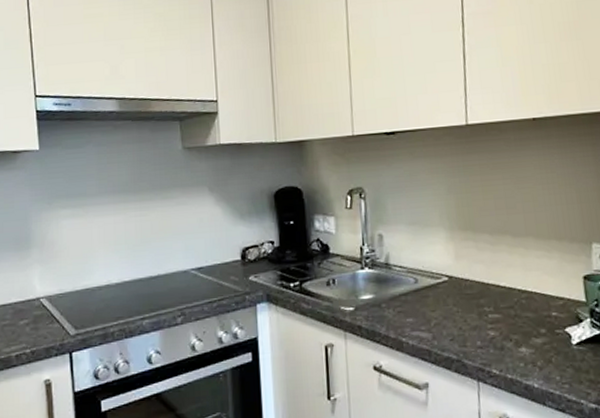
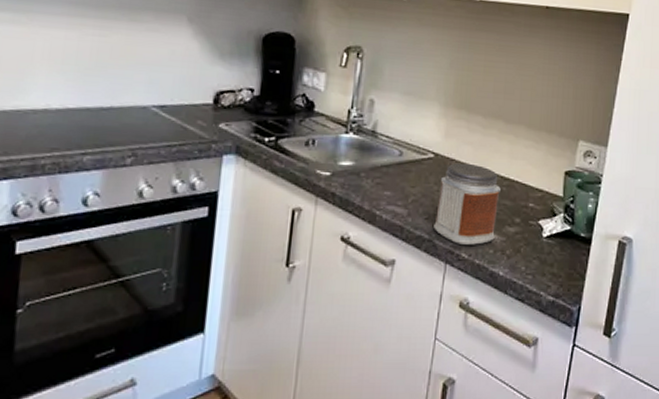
jar: none [458,281,523,361] -> present [434,162,501,245]

